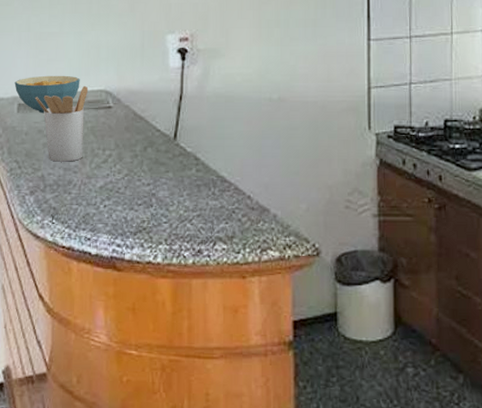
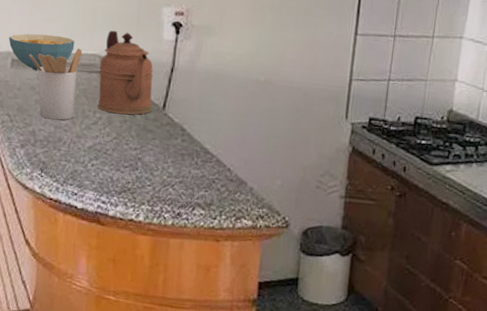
coffeepot: none [106,63,164,149] -> present [97,30,154,115]

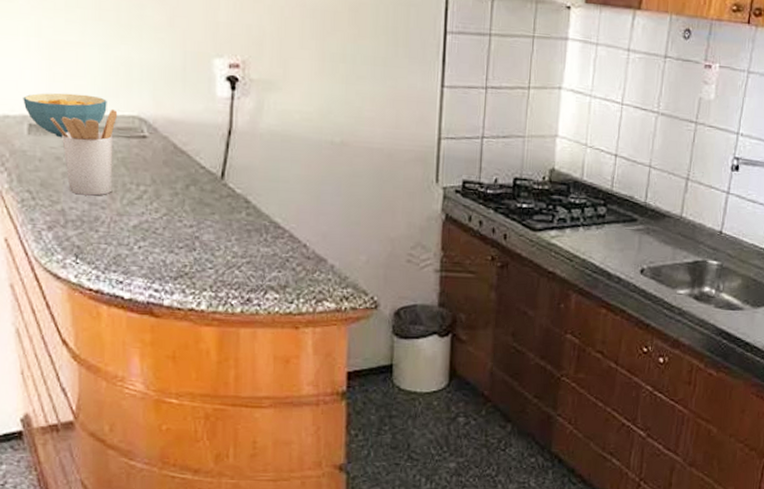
coffeepot: present [97,30,154,115] -> none [140,87,209,187]

